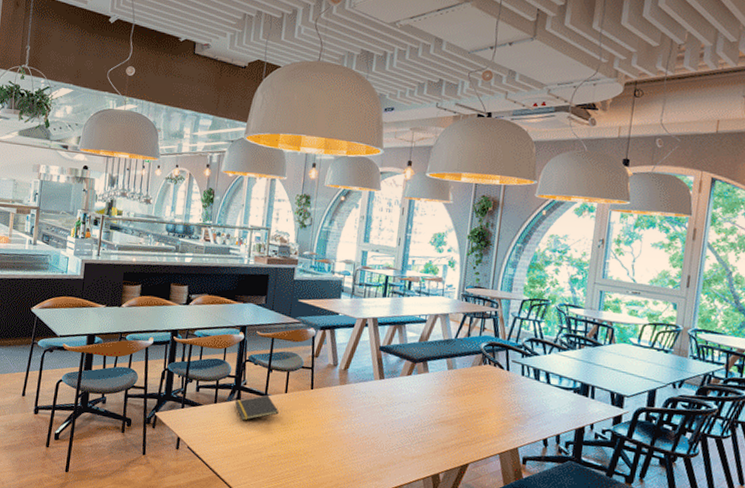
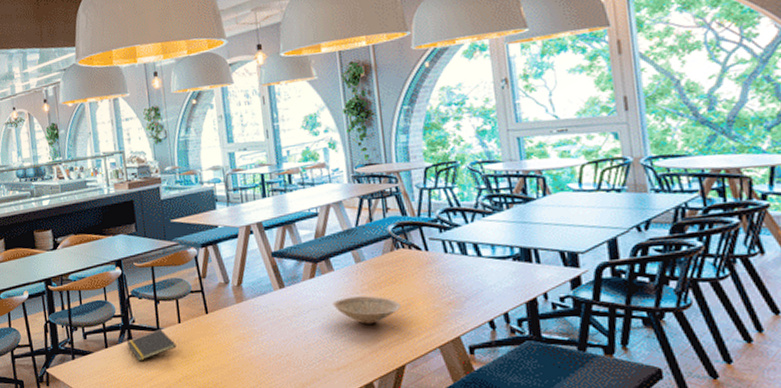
bowl: none [420,397,477,424] -> present [332,296,401,324]

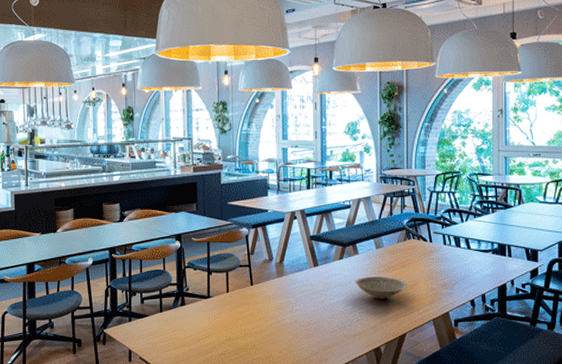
notepad: present [126,328,176,362] -> none [179,296,223,325]

